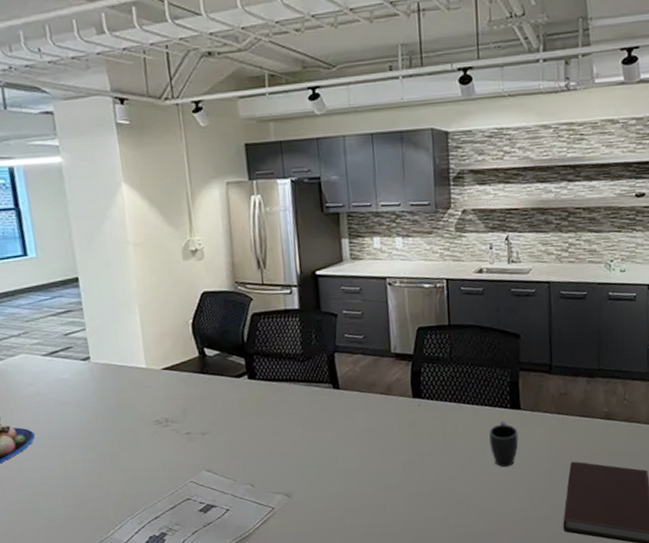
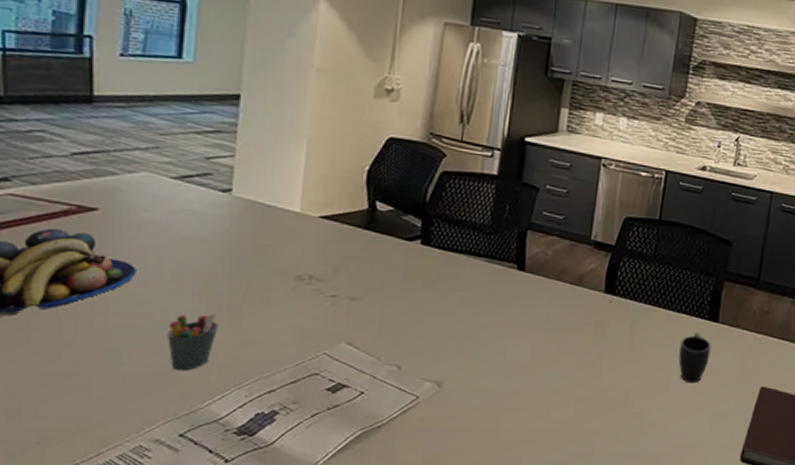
pen holder: none [68,460,106,510] -> present [166,313,220,371]

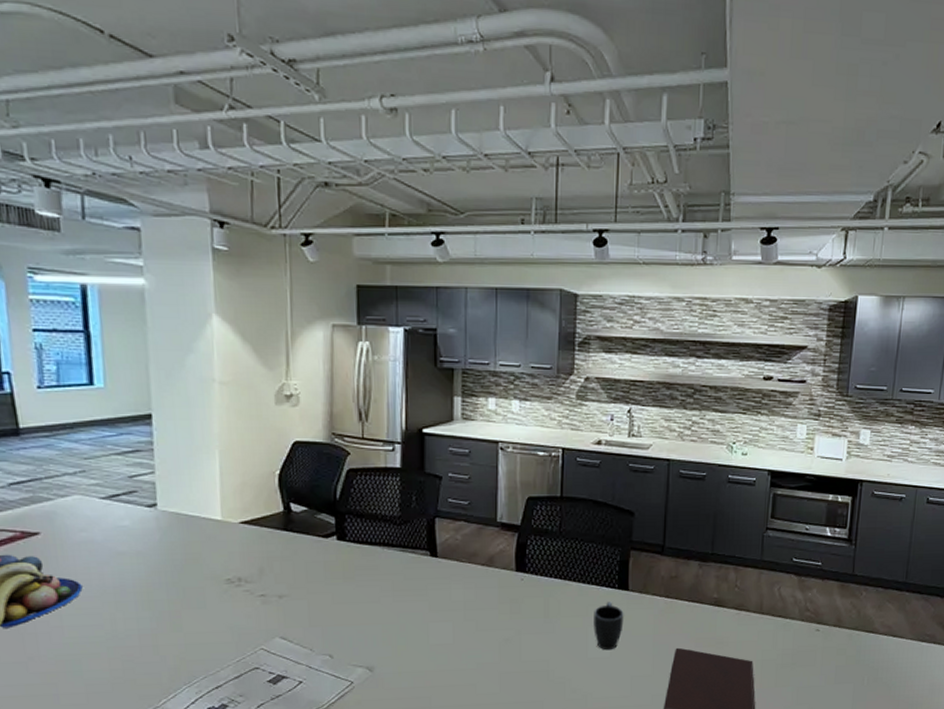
pen holder: present [166,313,220,371] -> none [117,619,164,675]

